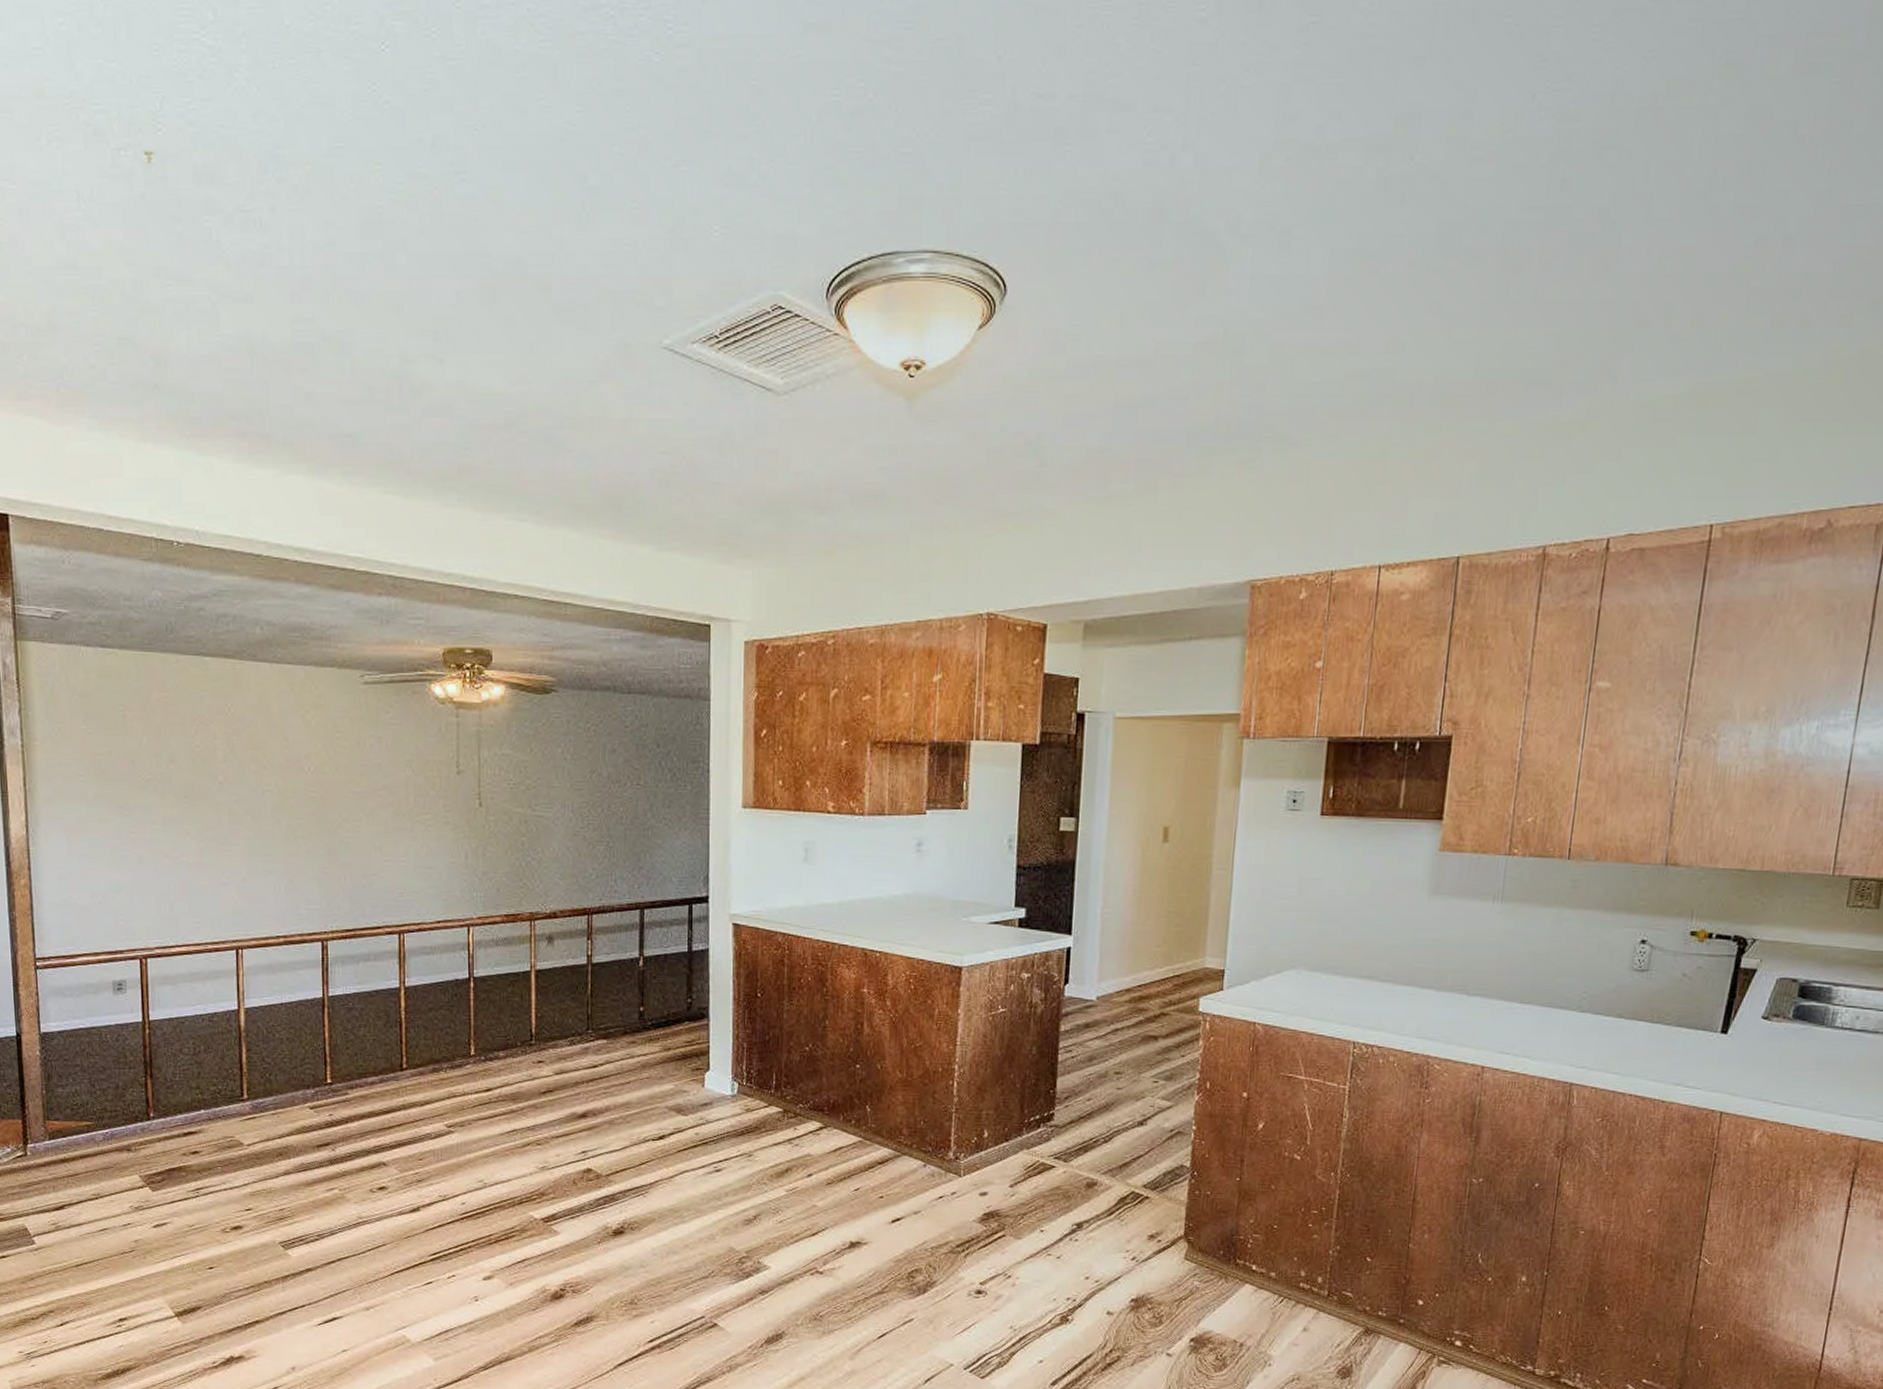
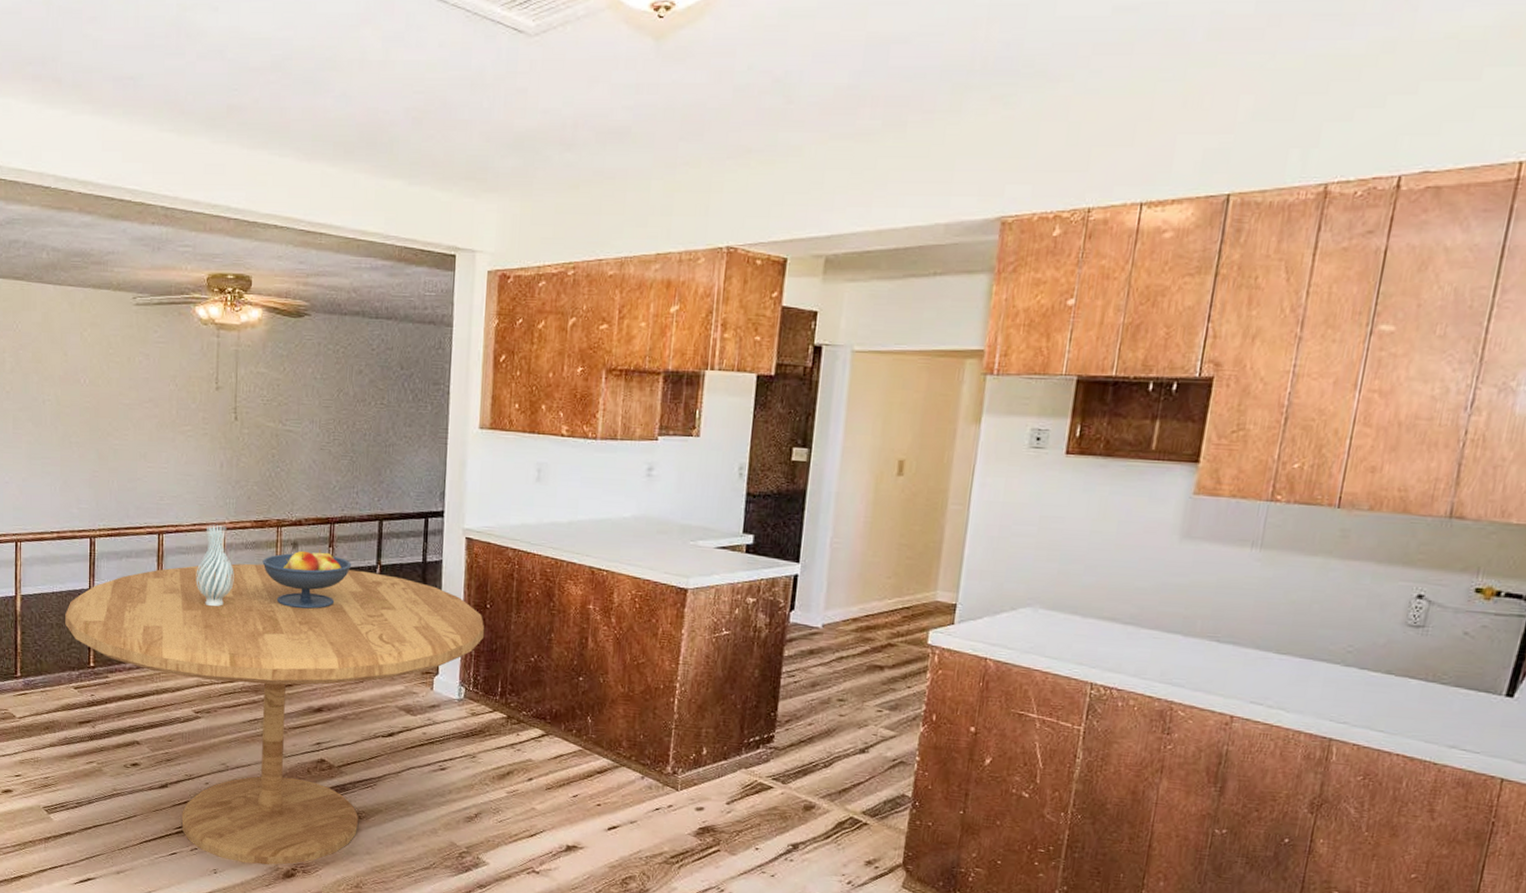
dining table: none [296,961,757,1288] -> present [65,563,485,865]
vase: none [442,921,485,1011] -> present [196,525,234,607]
fruit bowl: none [515,943,613,1007] -> present [262,549,352,609]

